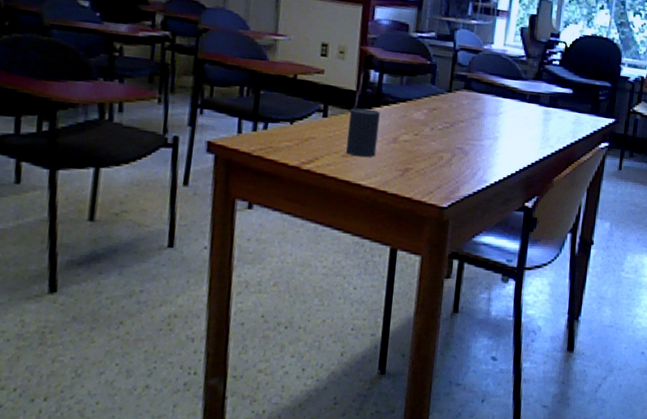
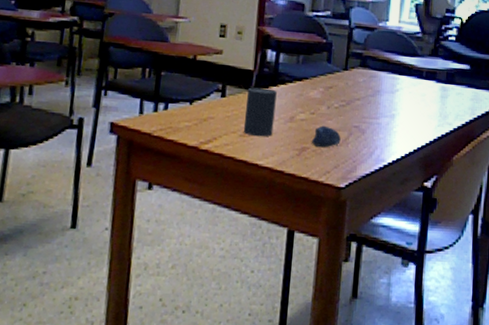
computer mouse: none [415,146,444,169] -> present [312,125,341,148]

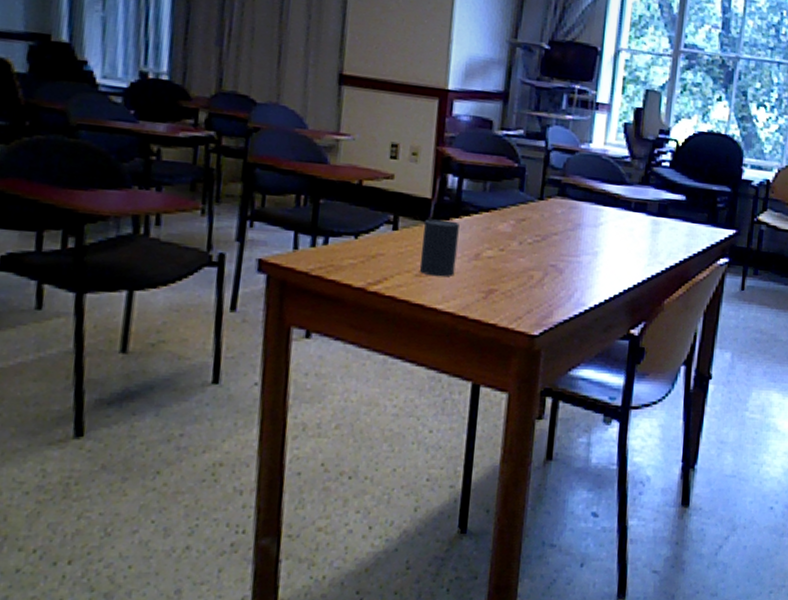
computer mouse: present [312,125,341,148] -> none [501,264,535,290]

